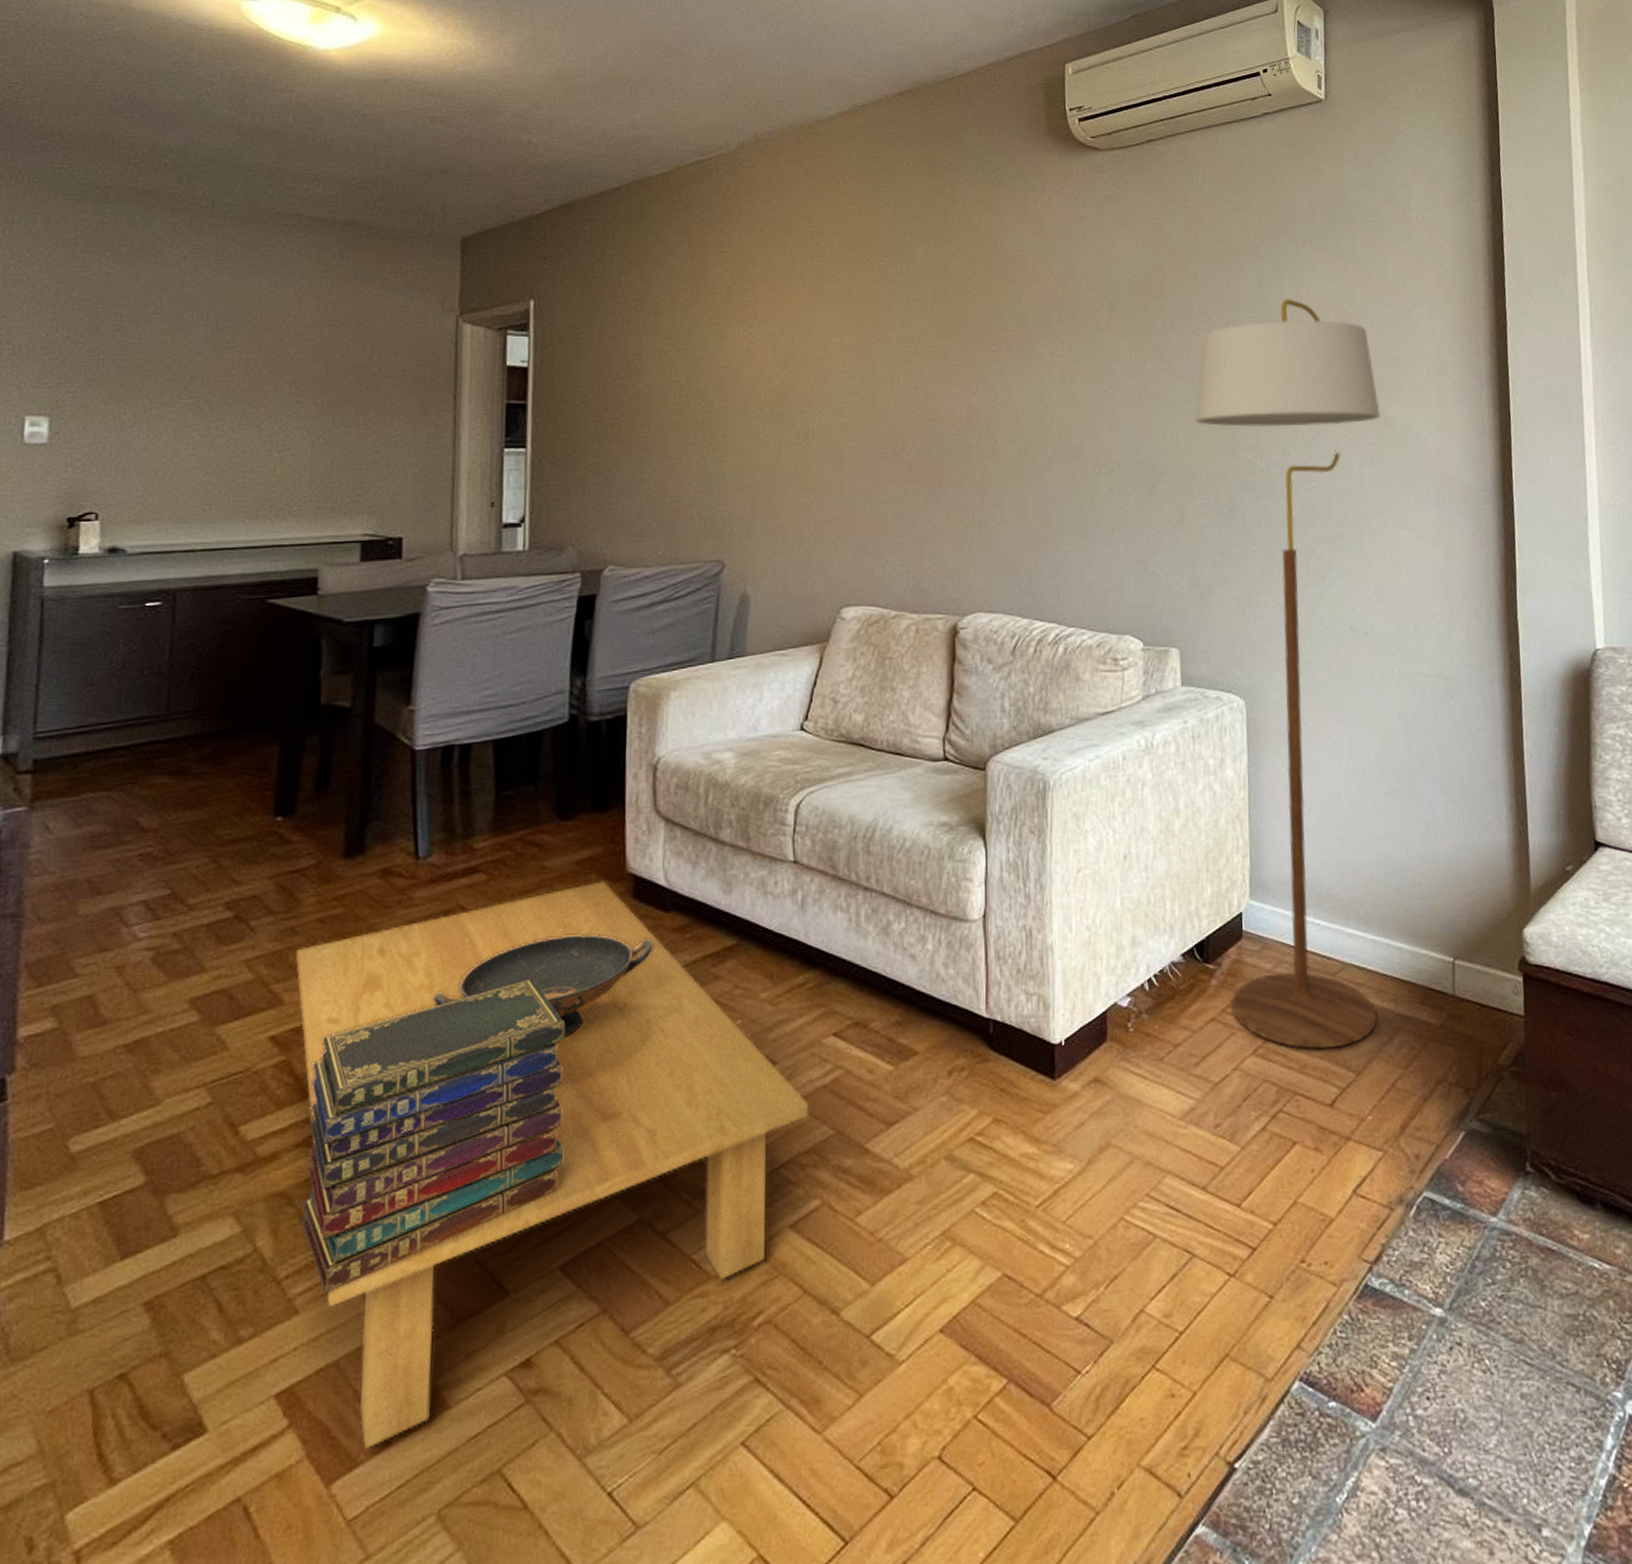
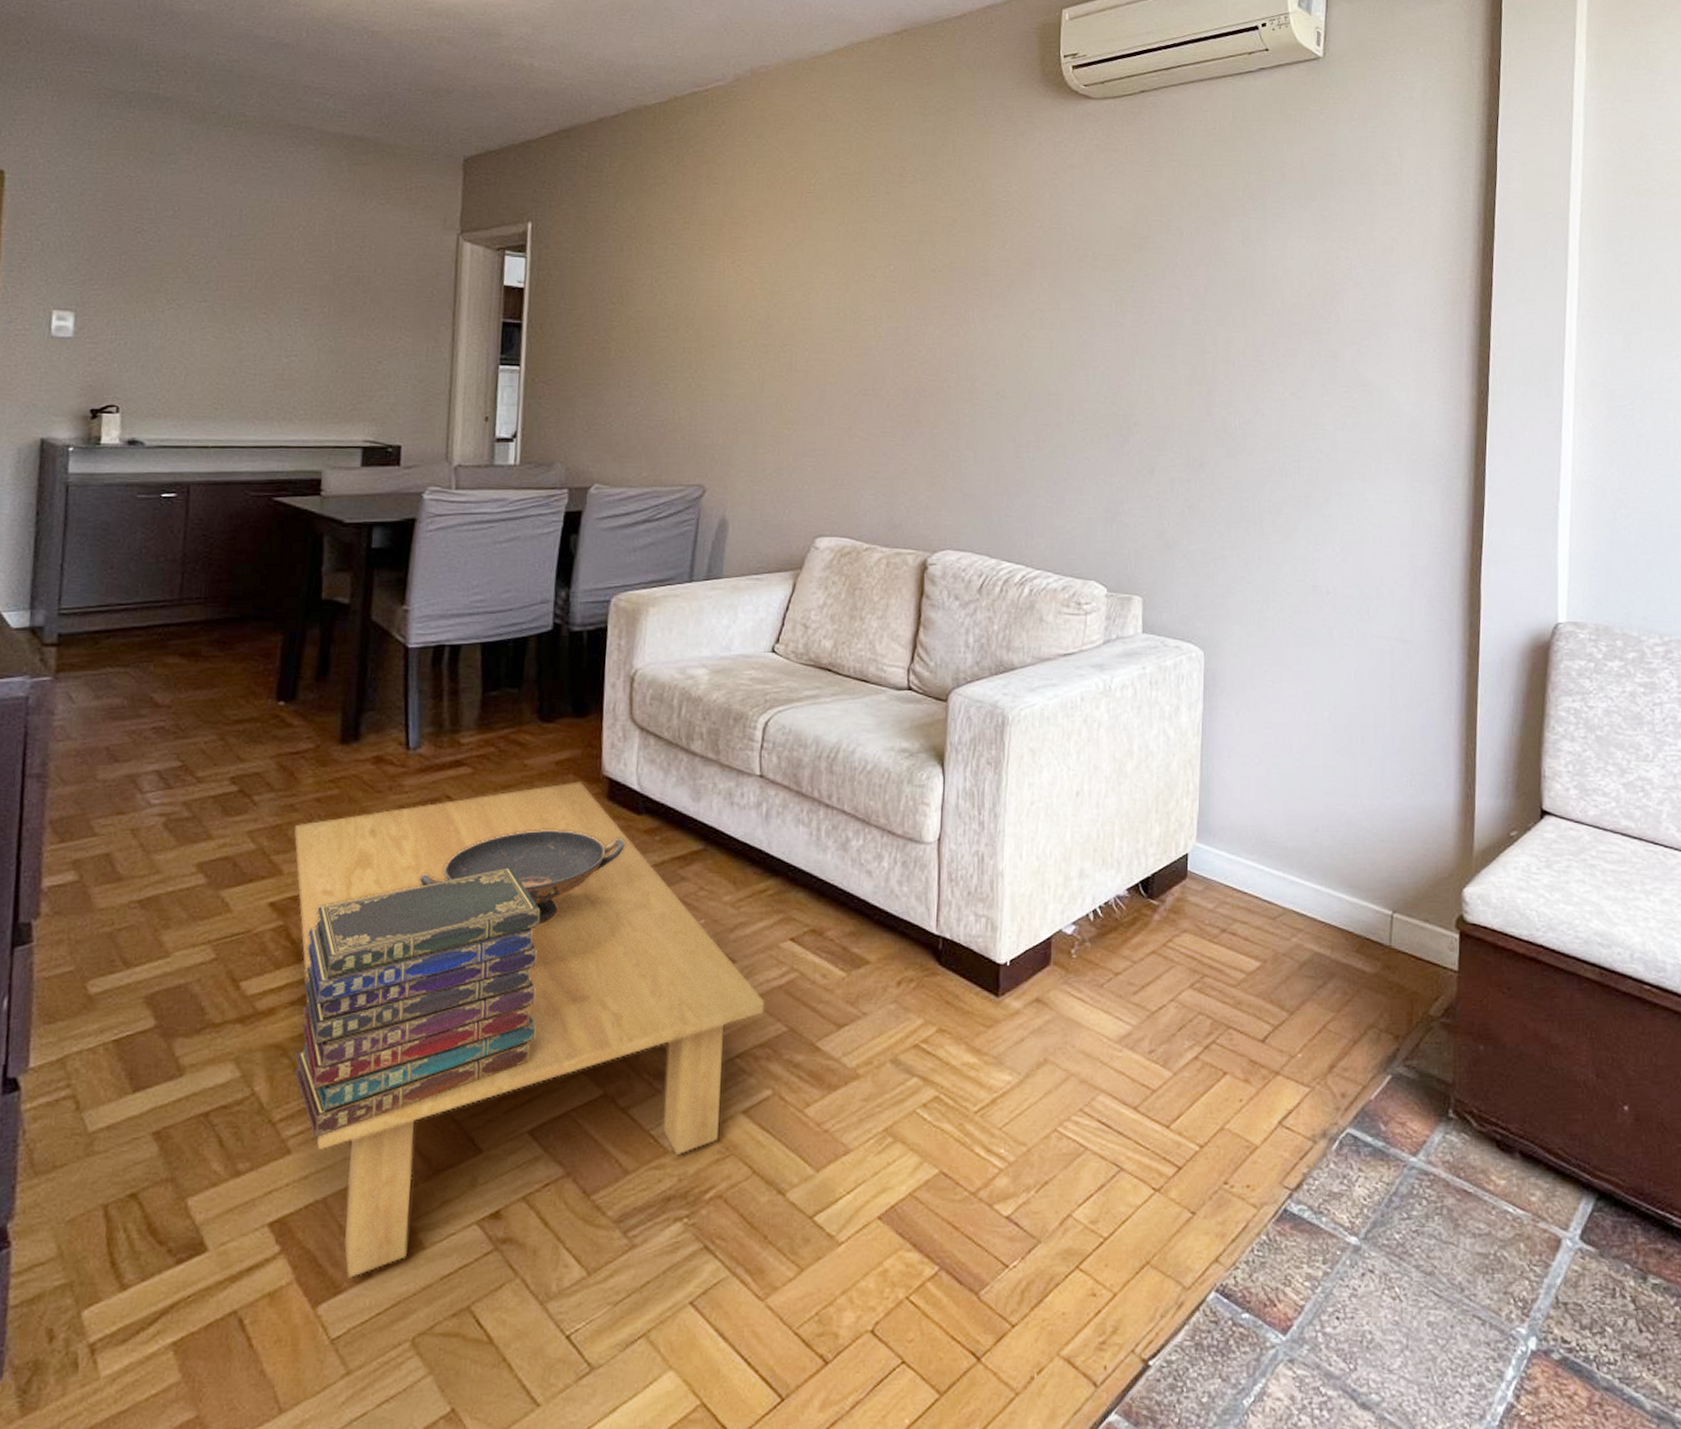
floor lamp: present [1195,299,1381,1050] -> none [1171,257,1357,988]

